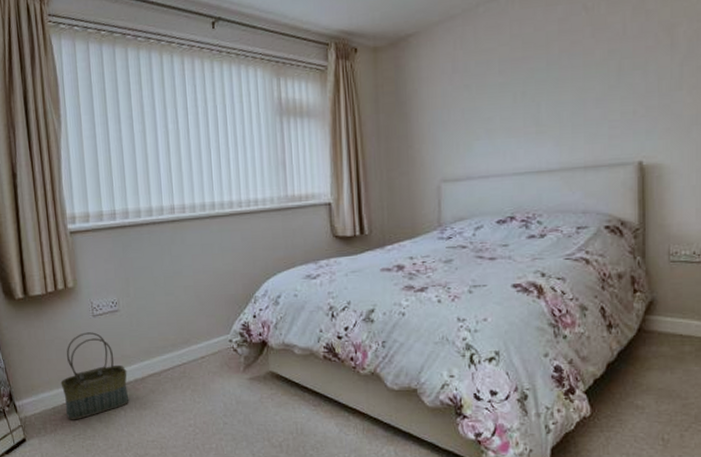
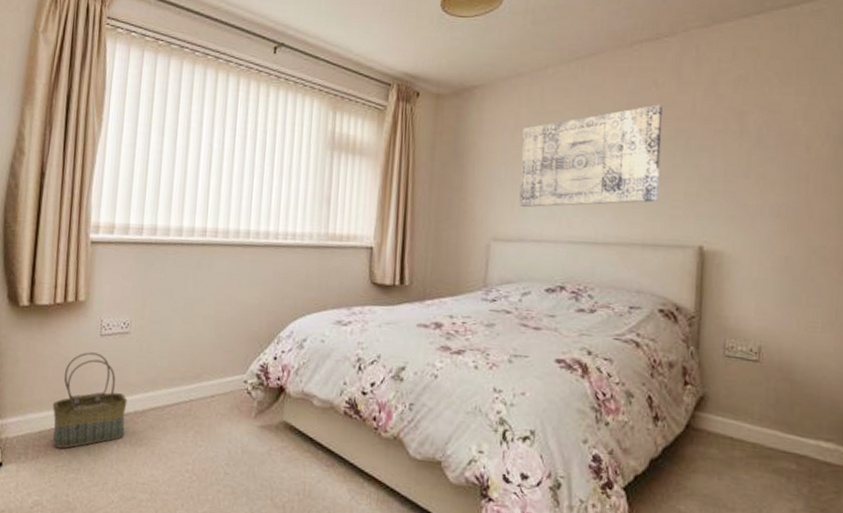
wall art: none [460,28,596,146] -> present [519,104,663,207]

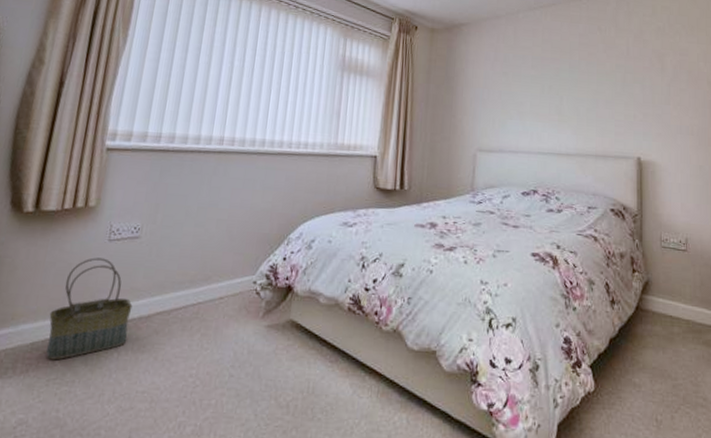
wall art: present [519,104,663,207] -> none [499,45,606,124]

